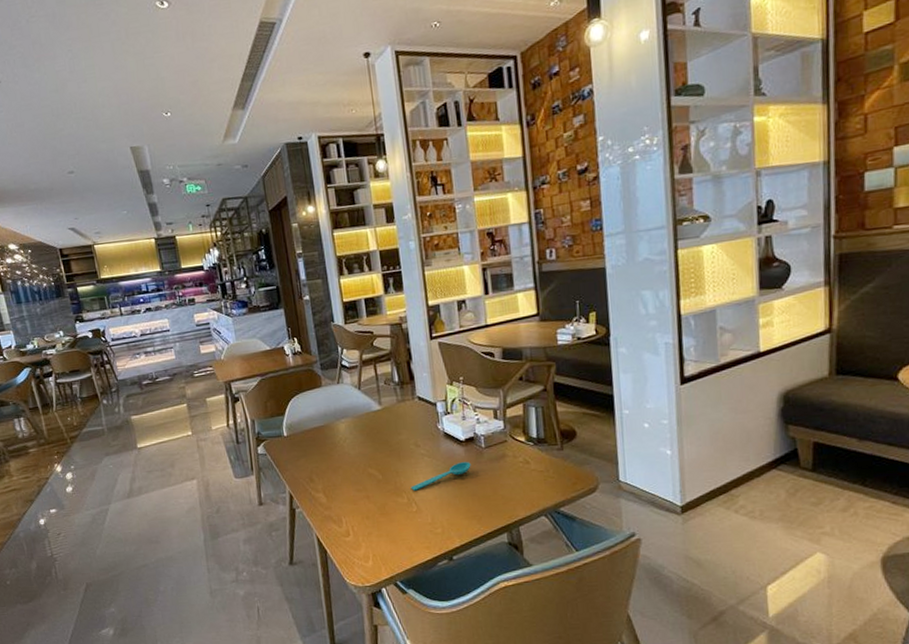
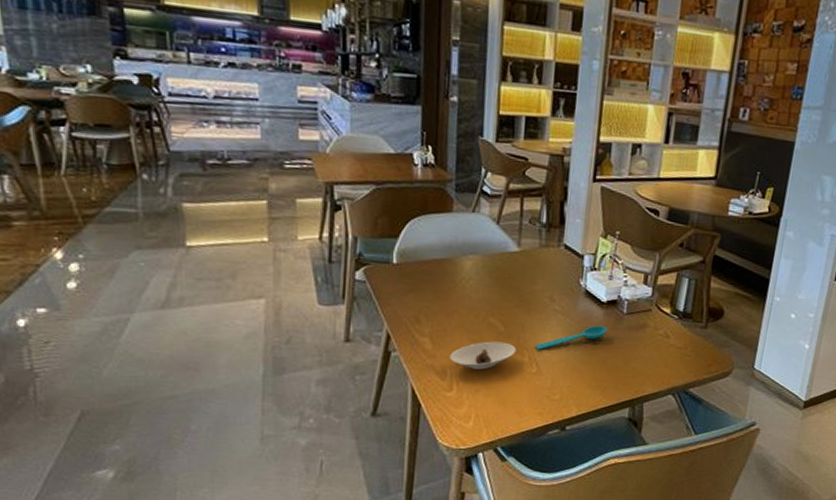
saucer: none [342,488,396,515] -> present [450,341,516,370]

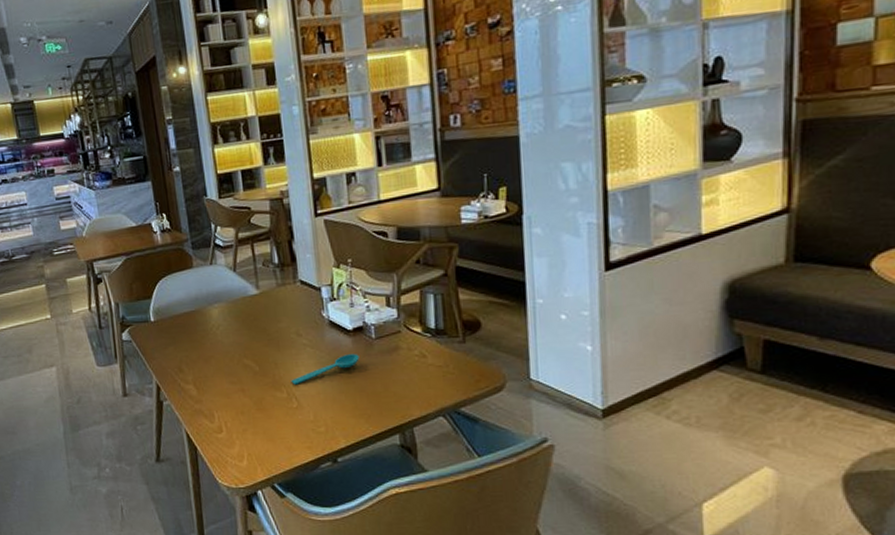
saucer: present [450,341,516,370] -> none [214,380,274,410]

